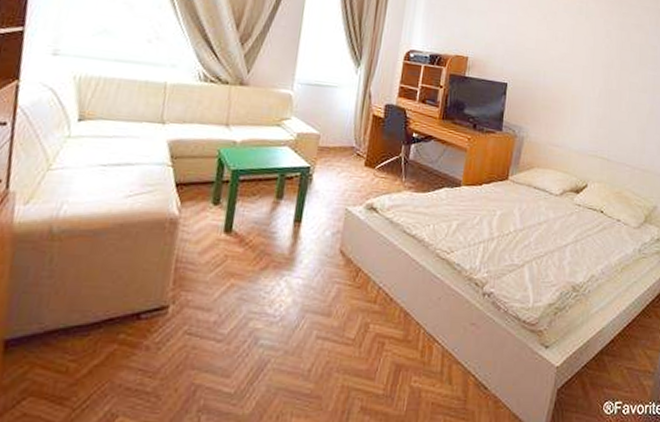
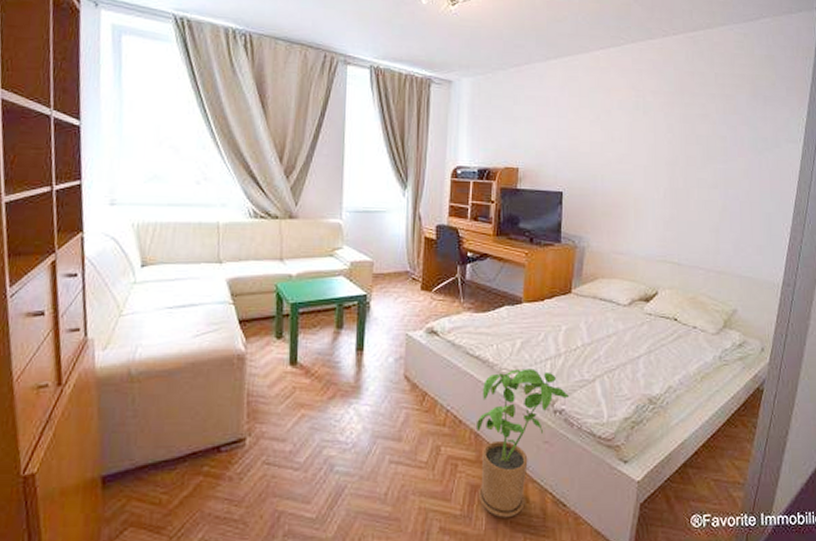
house plant: none [403,250,499,399] -> present [477,369,570,518]

